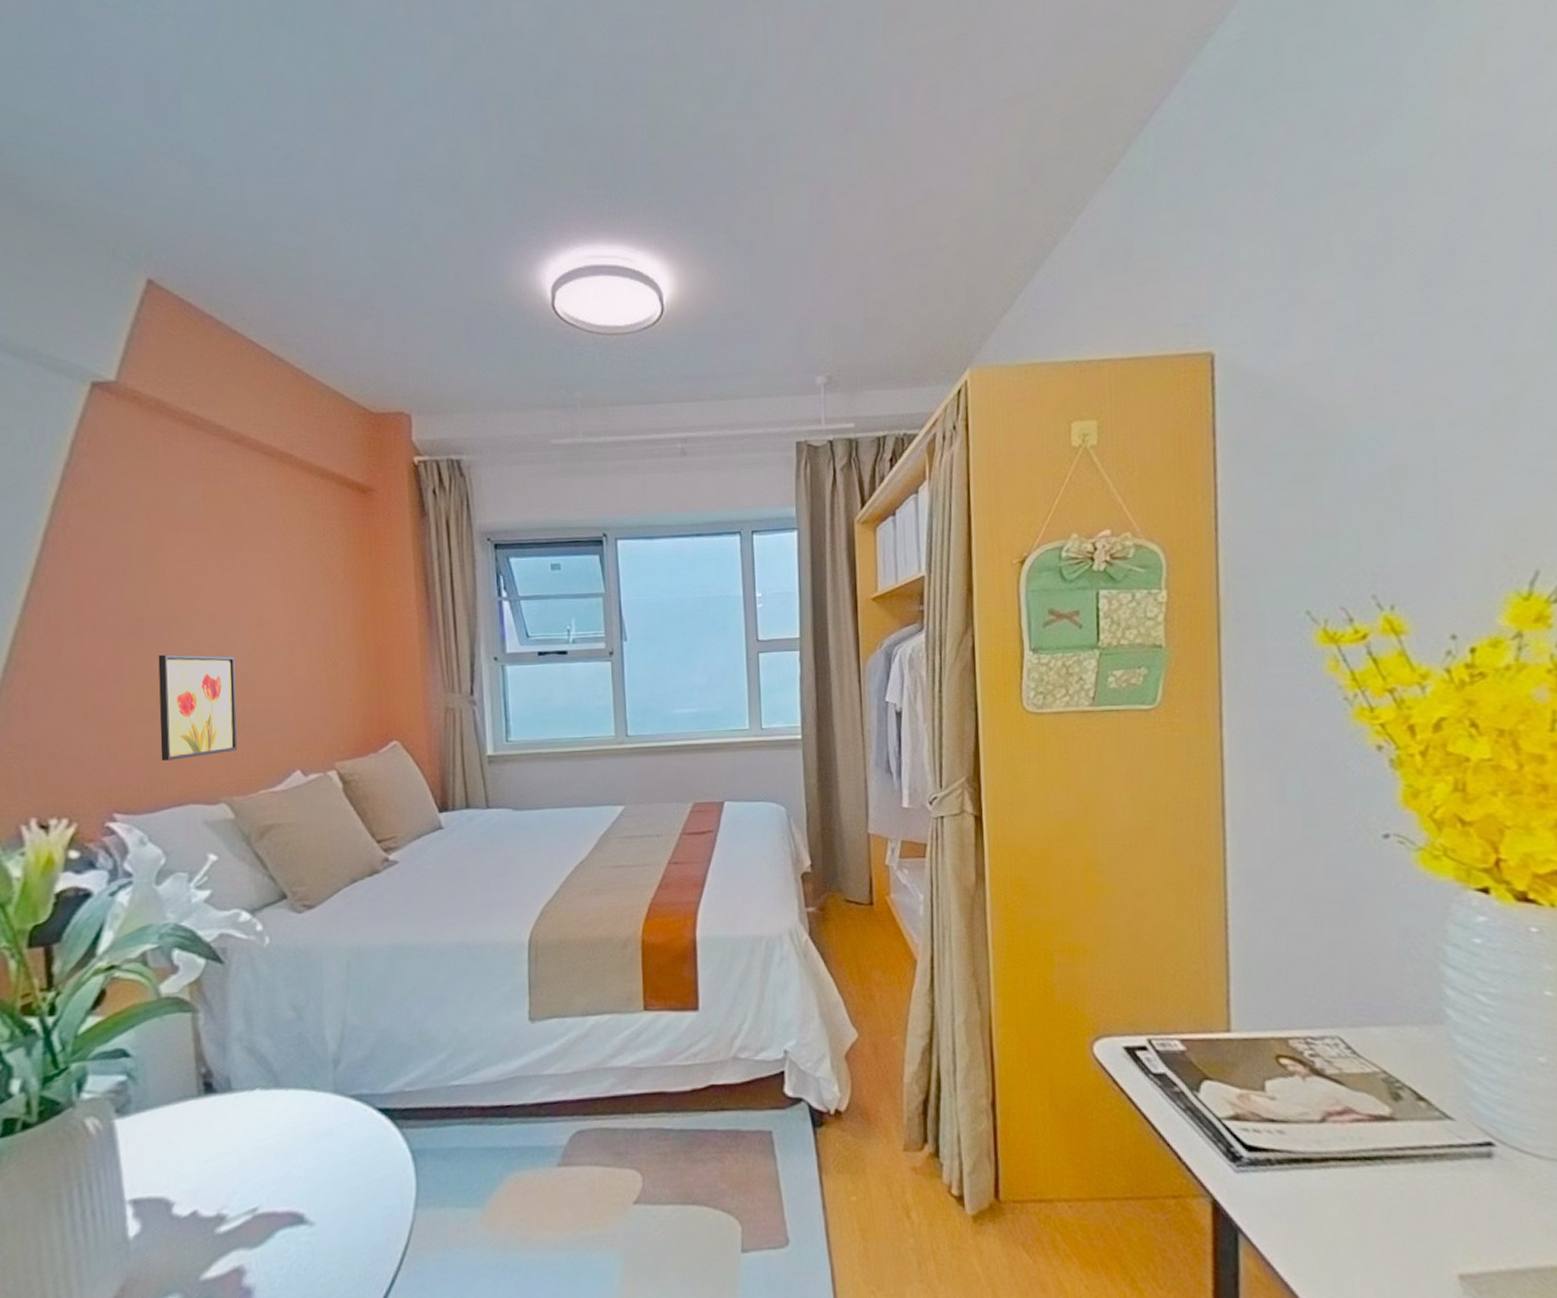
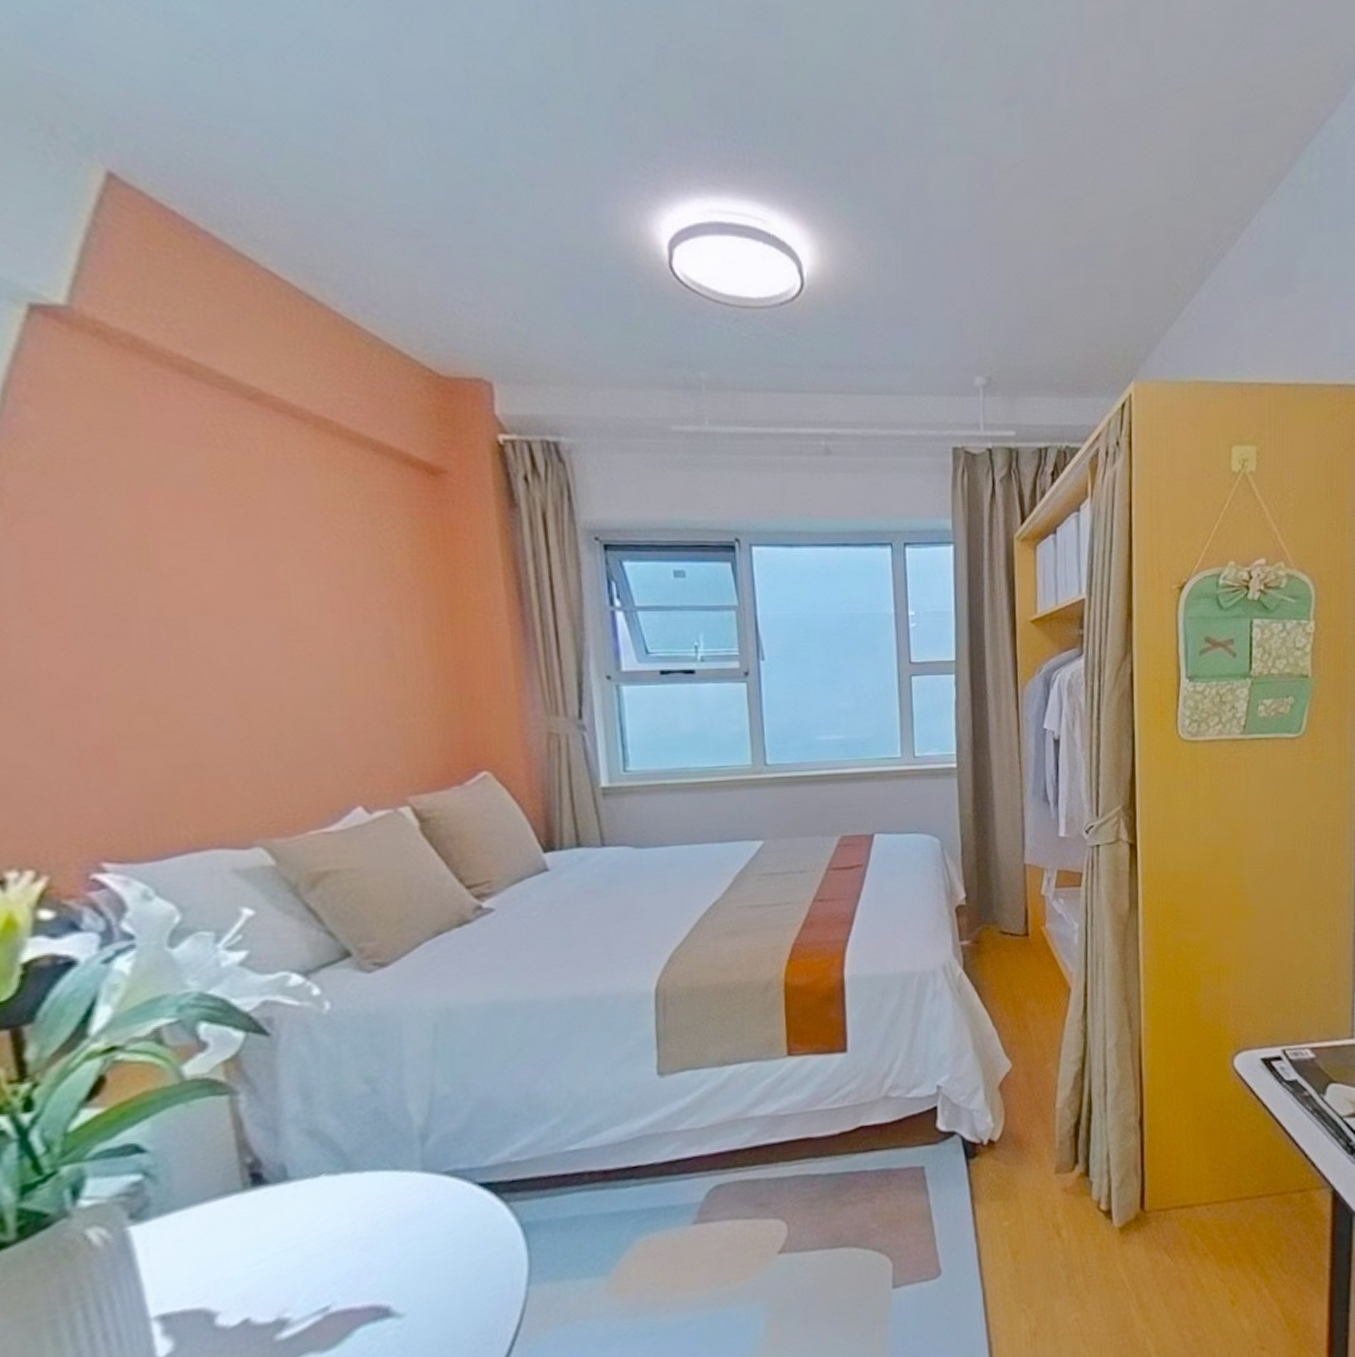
wall art: present [158,654,238,761] -> none [154,665,275,797]

